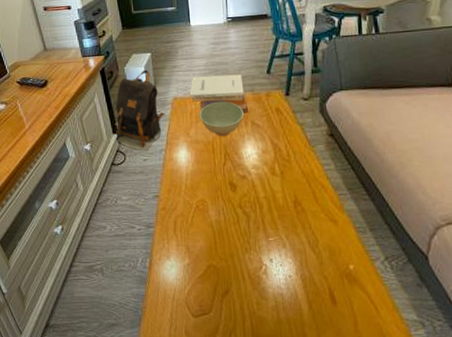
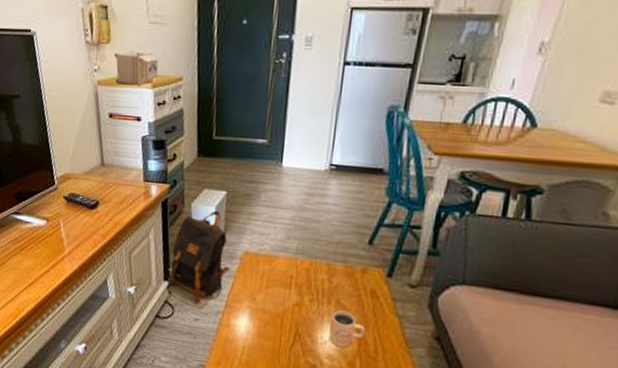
books: present [189,74,248,113] -> none [264,231,336,289]
bowl: present [199,101,245,137] -> none [271,266,330,312]
mug: none [250,128,278,158] -> present [329,310,365,348]

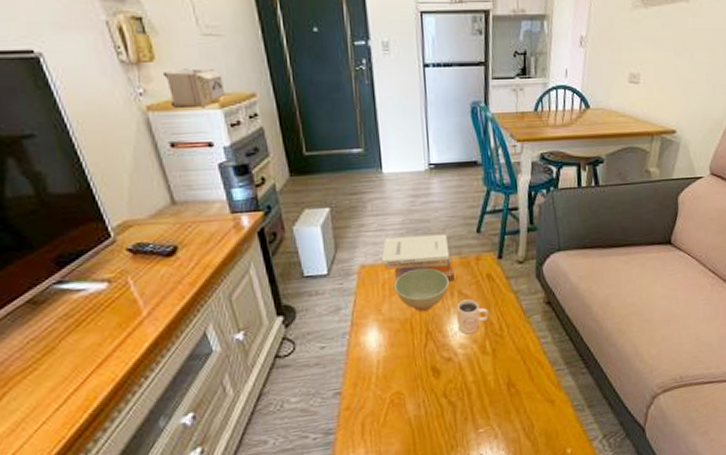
backpack: present [167,210,231,308] -> none [279,229,350,336]
books: none [264,231,336,289] -> present [381,233,455,282]
bowl: none [271,266,330,312] -> present [393,267,450,312]

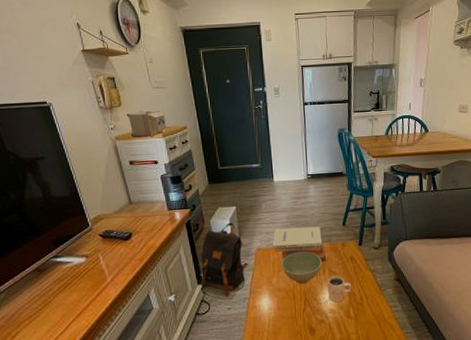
backpack: none [279,229,350,336] -> present [199,222,249,300]

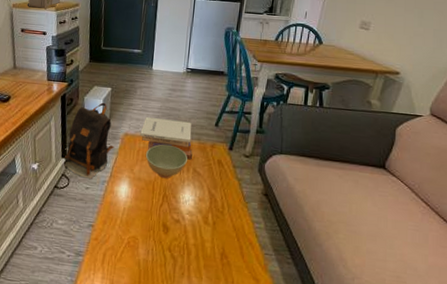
mug: present [327,275,352,303] -> none [189,176,215,205]

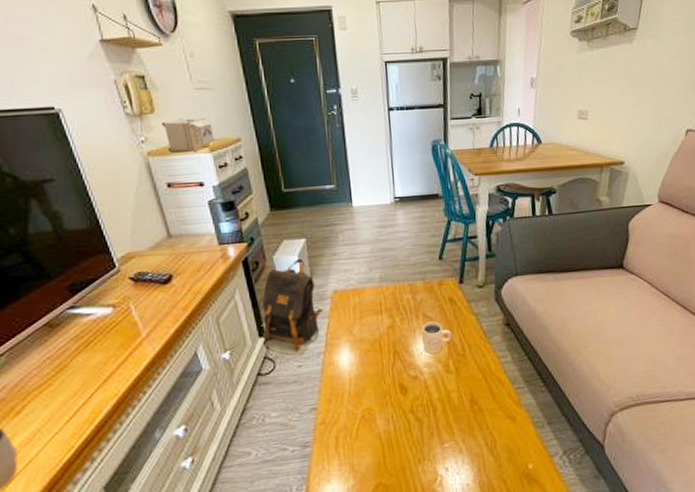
books: present [140,117,193,160] -> none [352,261,419,305]
bowl: present [145,144,188,179] -> none [363,292,415,334]
mug: none [189,176,215,205] -> present [422,321,452,354]

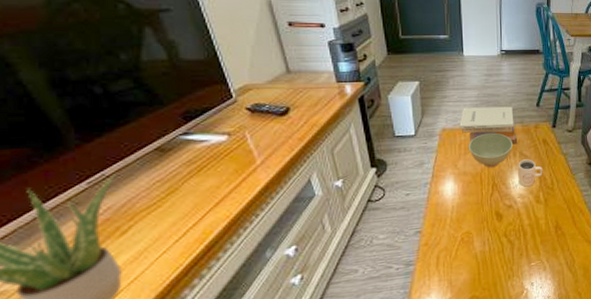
backpack: present [261,258,324,356] -> none [373,99,432,185]
books: none [352,261,419,305] -> present [459,106,517,145]
bowl: none [363,292,415,334] -> present [468,132,514,168]

